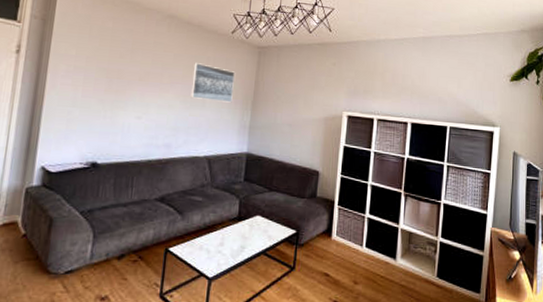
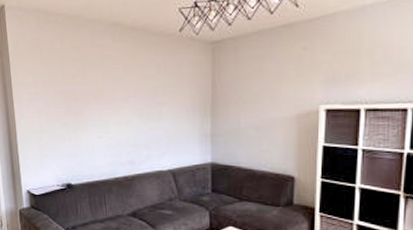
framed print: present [191,63,235,103] -> none [144,72,189,111]

